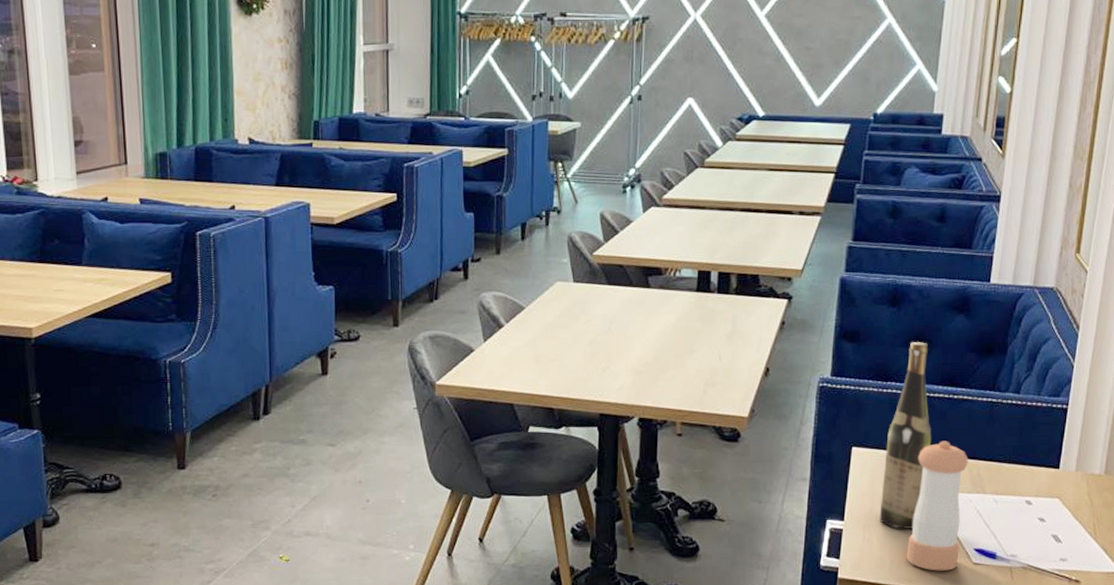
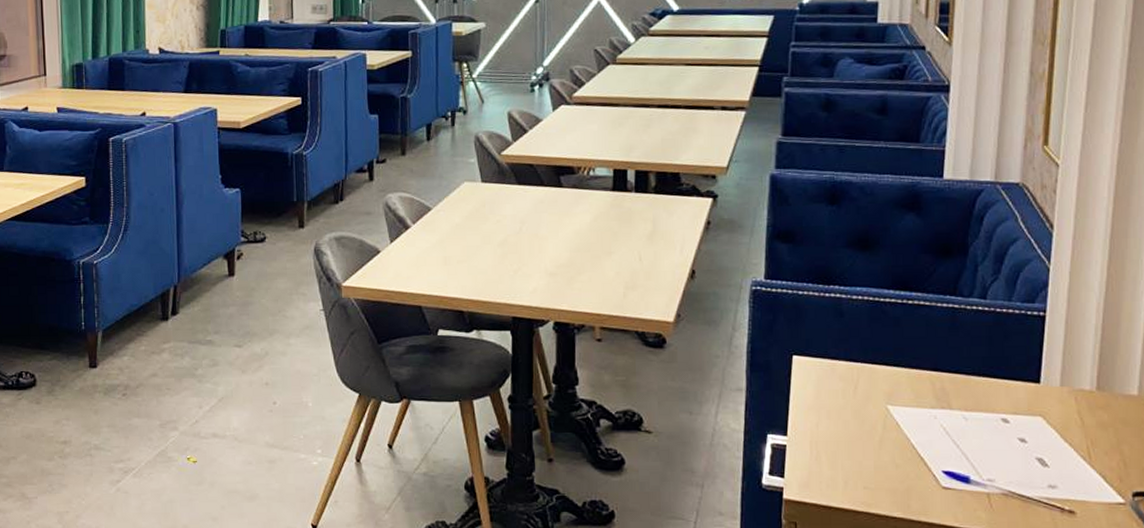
wine bottle: present [879,342,932,529] -> none [828,242,885,447]
pepper shaker: present [907,441,968,571] -> none [863,350,930,495]

